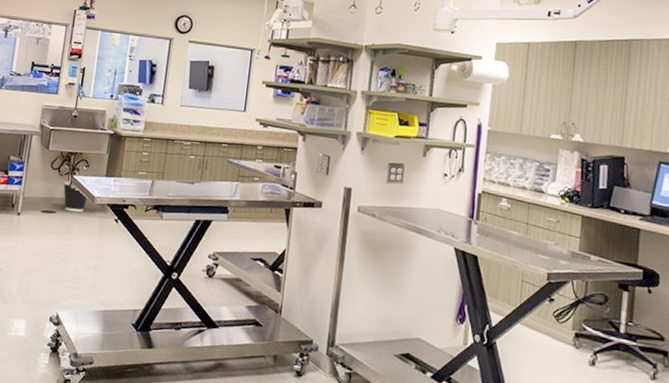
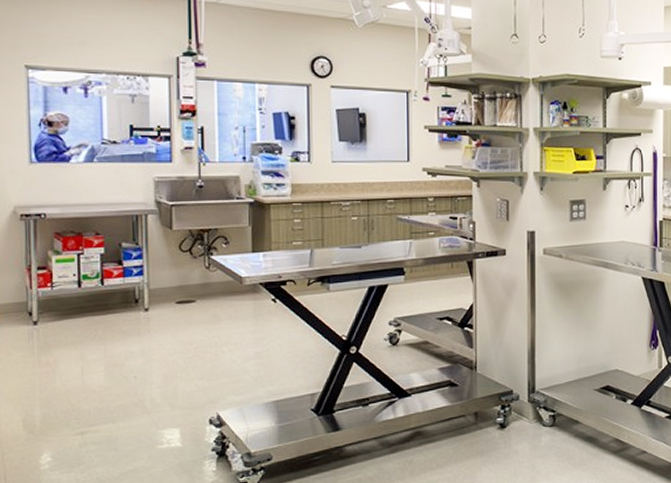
wastebasket: present [63,181,87,213] -> none [199,263,233,298]

